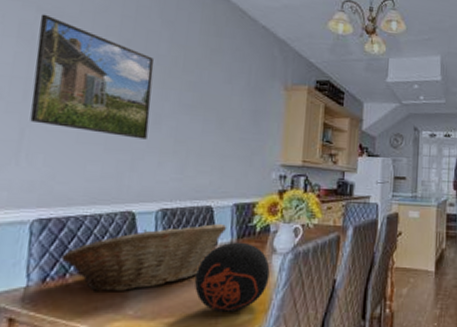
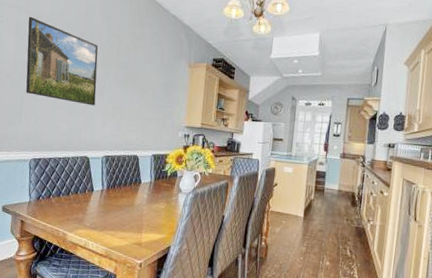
fruit basket: present [61,223,228,292] -> none [47,168,148,210]
decorative ball: present [194,242,270,312] -> none [126,182,177,232]

